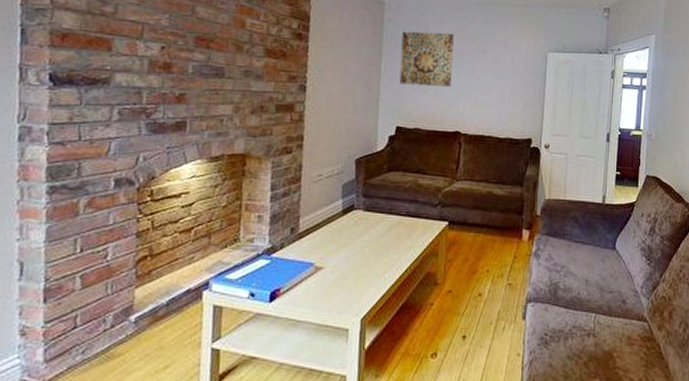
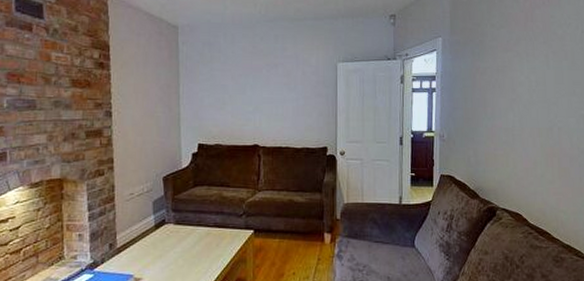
wall art: present [399,31,454,87] -> none [196,51,247,104]

